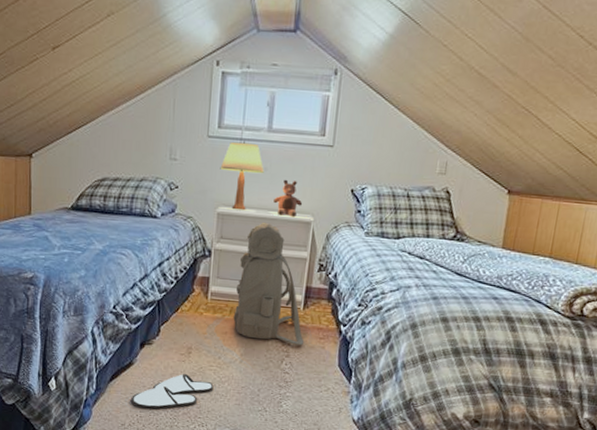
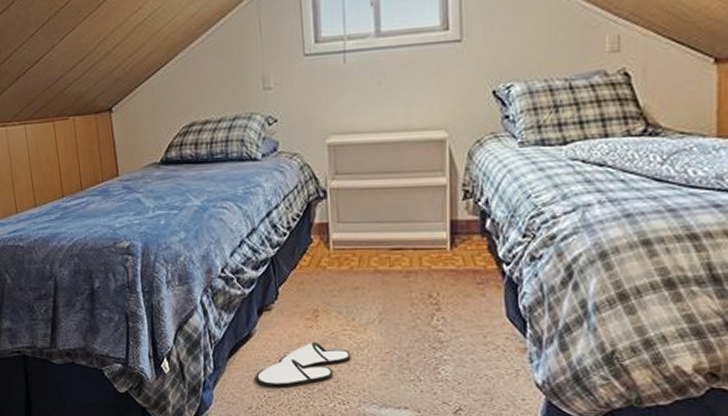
table lamp: present [220,141,264,211] -> none [323,53,378,138]
backpack: present [233,223,305,346] -> none [363,148,458,295]
teddy bear: present [273,179,303,218] -> none [394,91,432,138]

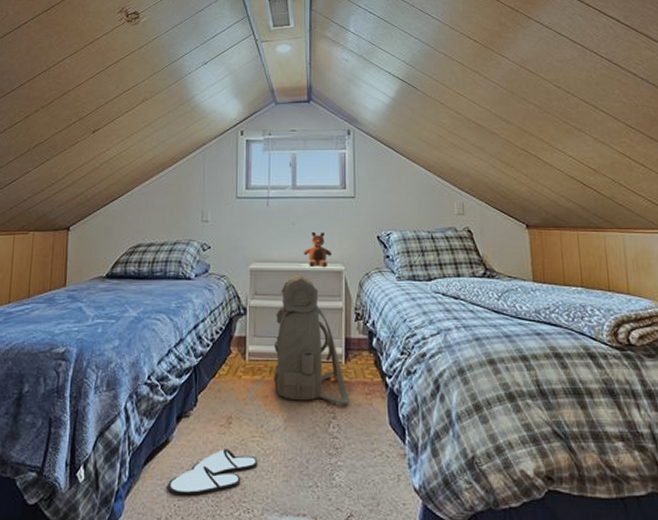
backpack: none [363,148,458,295] -> present [273,276,350,404]
teddy bear: none [394,91,432,138] -> present [304,231,332,268]

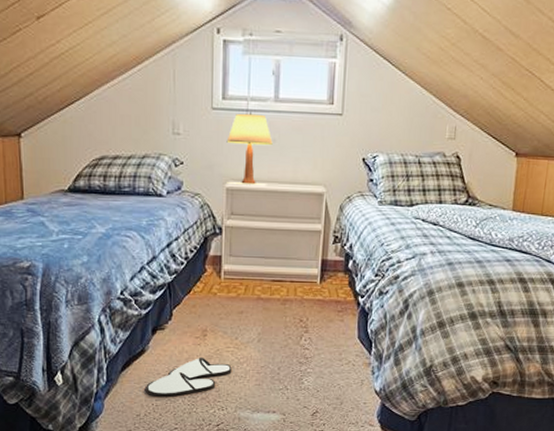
table lamp: none [250,199,292,265] -> present [226,112,273,185]
backpack: present [273,276,350,404] -> none [248,196,323,320]
teddy bear: present [304,231,332,268] -> none [284,150,314,189]

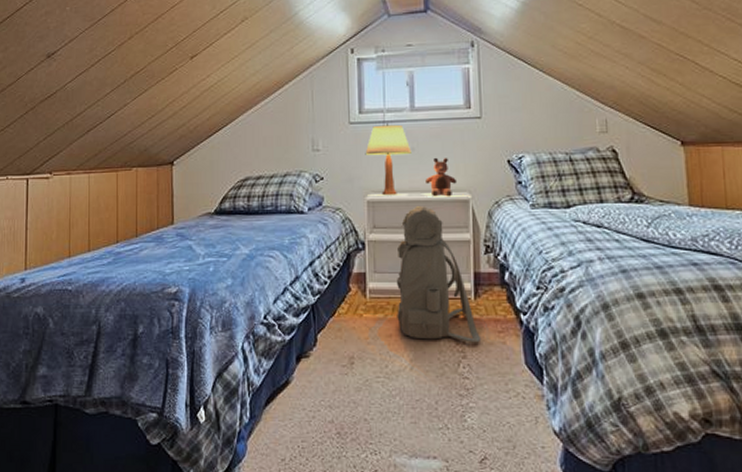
slippers: present [144,357,232,397] -> none [289,388,384,437]
backpack: none [248,196,323,320] -> present [397,206,482,343]
teddy bear: none [284,150,314,189] -> present [425,157,458,197]

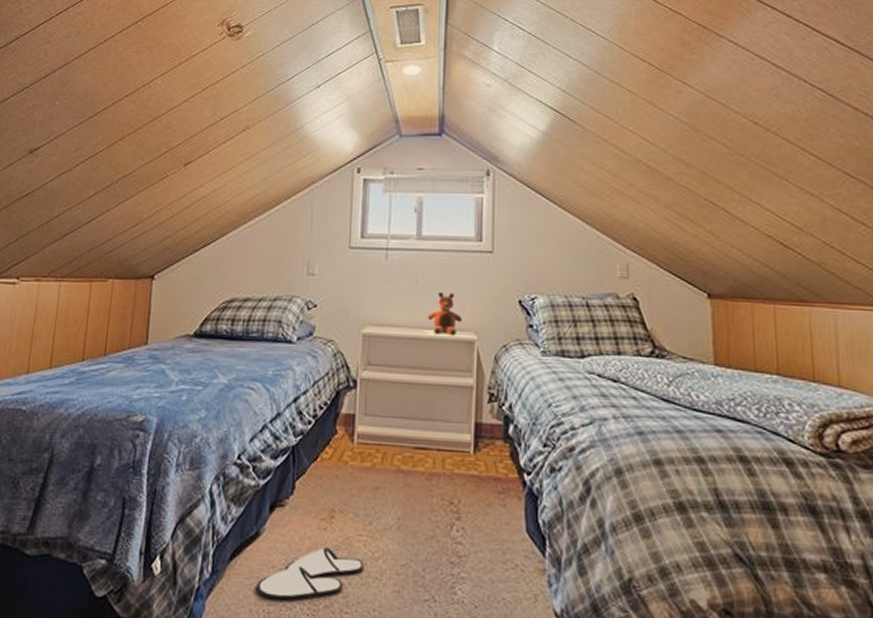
slippers: none [289,388,384,437] -> present [255,546,364,602]
table lamp: present [365,123,412,196] -> none [364,251,415,330]
backpack: present [397,206,482,343] -> none [386,344,479,503]

